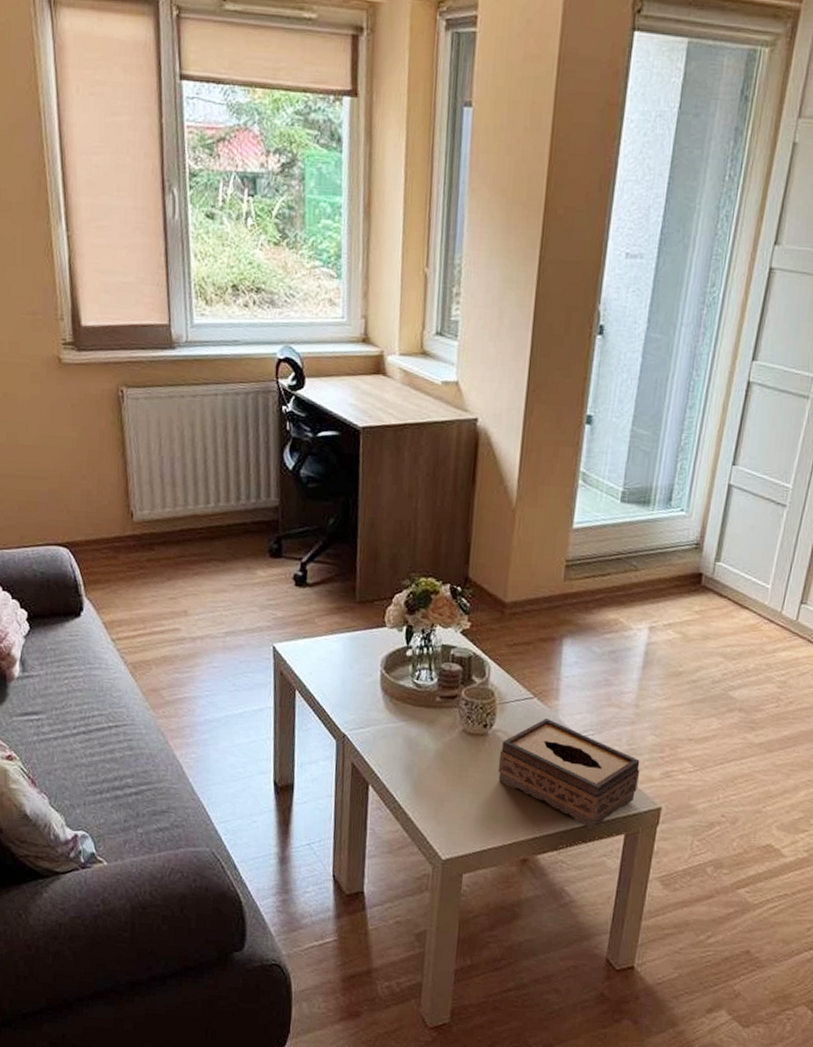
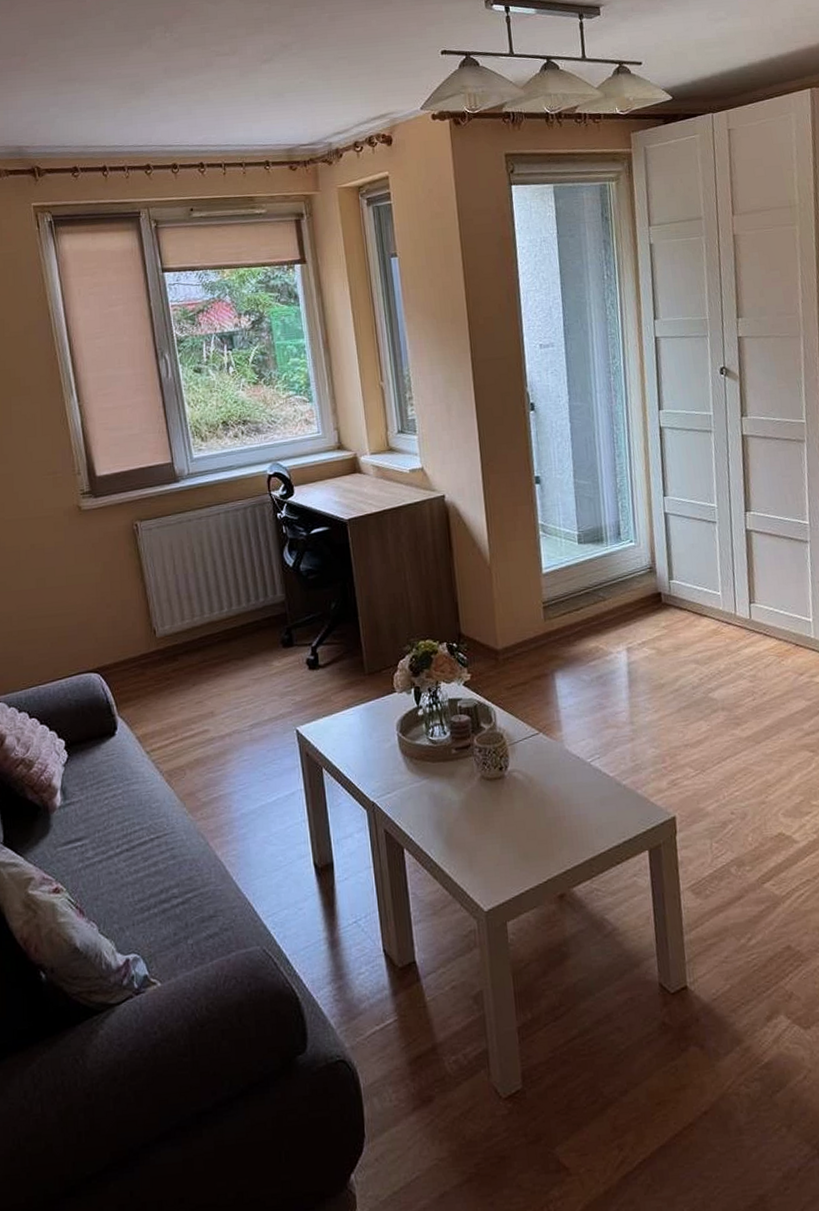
tissue box: present [497,717,640,829] -> none [518,750,650,851]

